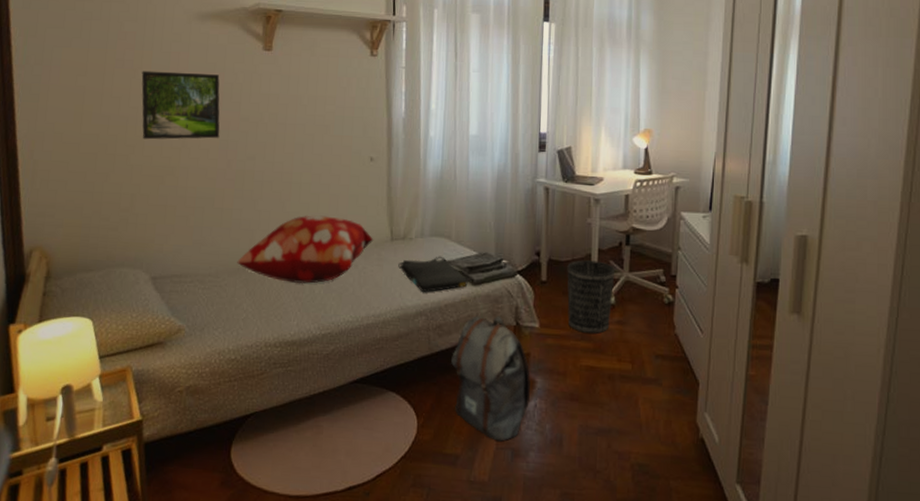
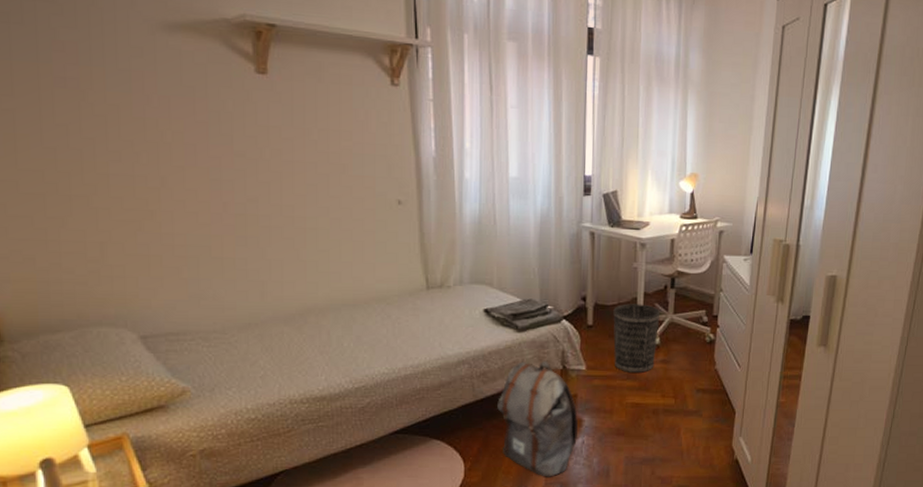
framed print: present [141,70,220,140] -> none [93,92,210,178]
decorative pillow: present [237,215,374,284] -> none [247,264,407,338]
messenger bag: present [398,256,468,292] -> none [436,303,512,340]

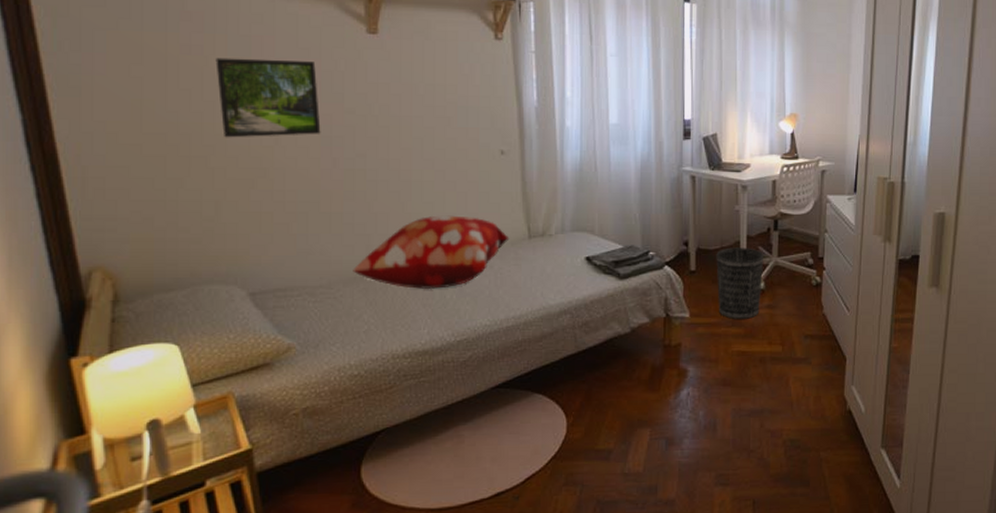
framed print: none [93,92,210,178] -> present [215,57,321,138]
decorative pillow: none [247,264,407,338] -> present [353,215,510,290]
backpack: present [497,360,579,477] -> none [600,308,683,432]

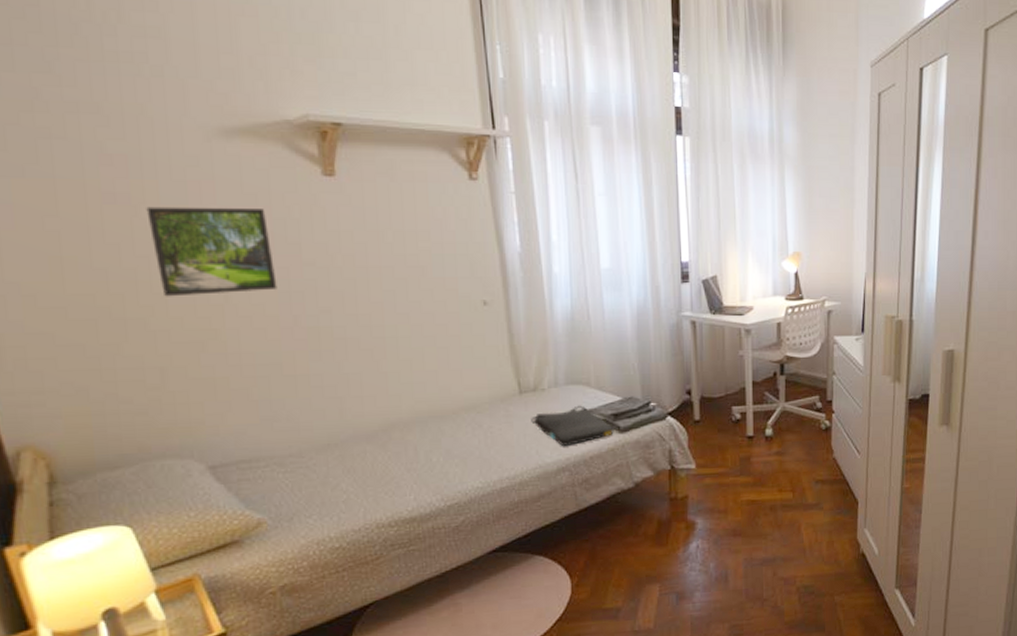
decorative pillow: present [353,215,510,290] -> none [325,372,499,454]
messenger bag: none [538,251,614,289] -> present [531,405,614,446]
wastebasket: present [716,247,764,319] -> none [721,394,771,468]

